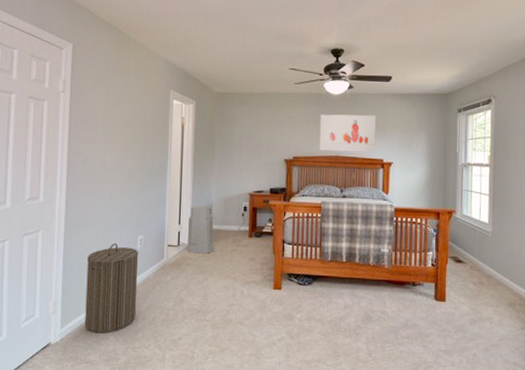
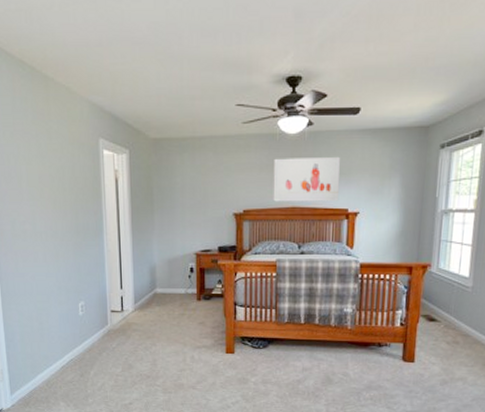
laundry hamper: present [84,243,139,333] -> none [28,311,85,399]
air purifier: present [188,205,215,254] -> none [131,268,161,319]

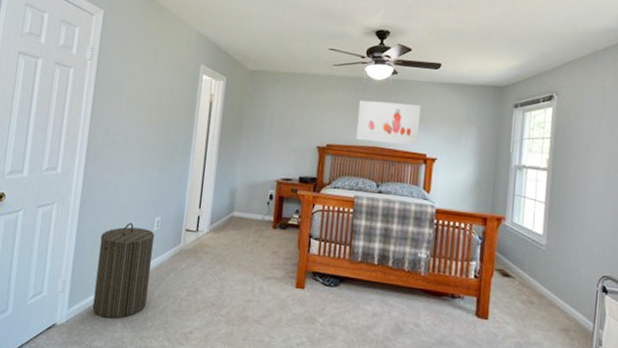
laundry hamper: none [28,311,85,399] -> present [92,223,155,319]

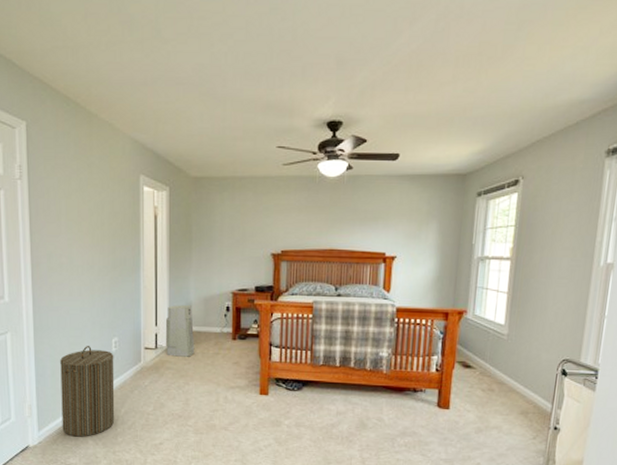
air purifier: none [206,189,237,243] -> present [166,305,195,357]
wall art: present [355,99,421,146] -> none [311,200,379,245]

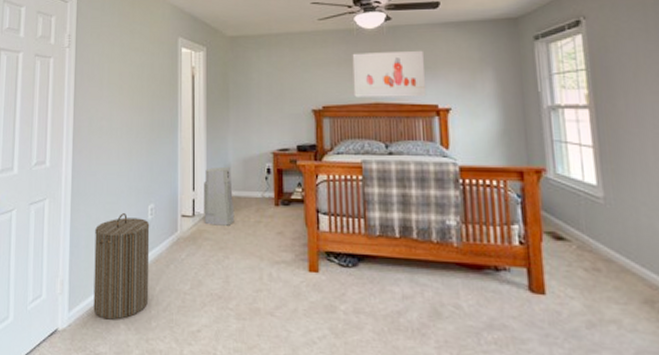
wall art: none [311,200,379,245] -> present [352,50,427,97]

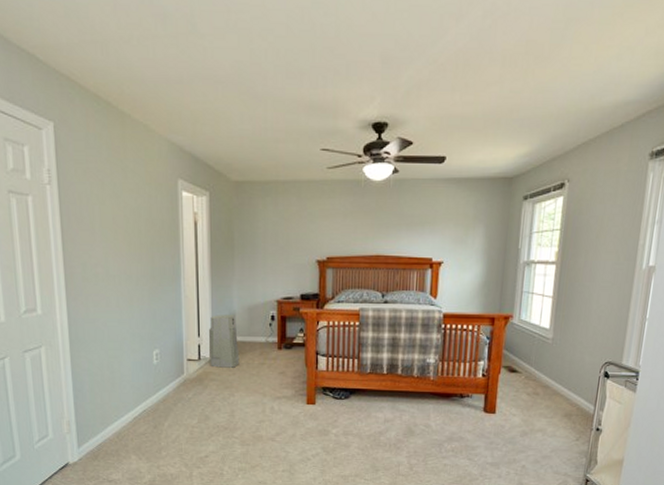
laundry hamper: present [93,213,150,320] -> none [99,359,158,452]
wall art: present [352,50,427,97] -> none [357,204,426,251]

